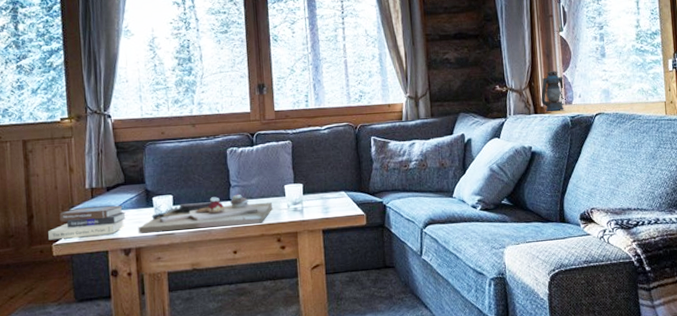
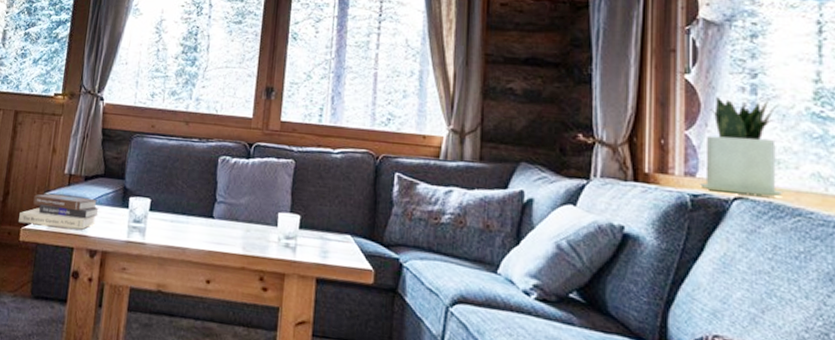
decorative tray: present [138,194,272,234] -> none [107,210,260,254]
lantern: present [541,70,569,112] -> none [646,124,691,184]
planter: none [574,43,624,112] -> present [698,97,784,197]

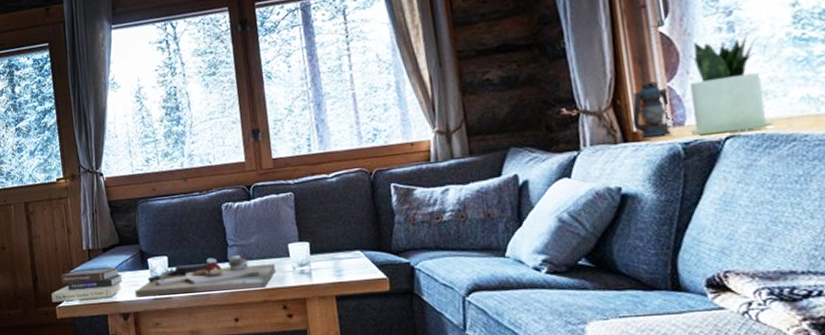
decorative tray: none [107,210,260,254] -> present [134,254,276,298]
lantern: none [646,124,691,184] -> present [632,80,679,138]

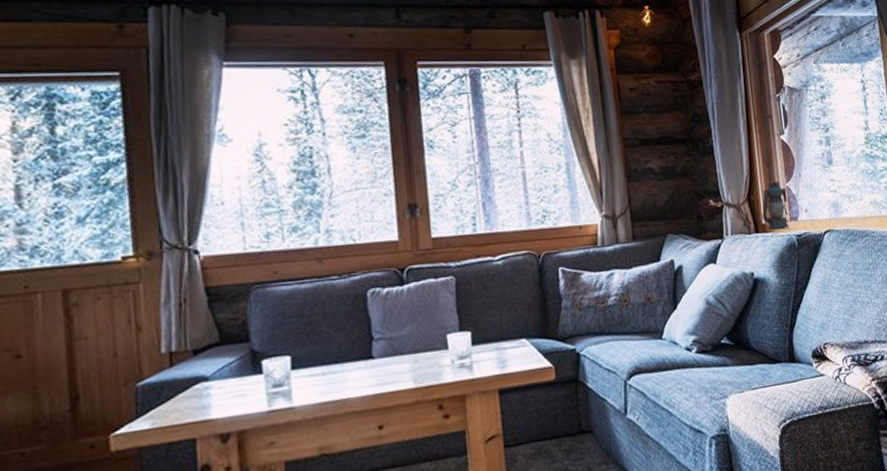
books: present [51,268,123,303] -> none [103,374,223,430]
decorative tray: present [134,254,276,298] -> none [240,349,431,412]
planter: present [688,33,775,136] -> none [800,148,855,230]

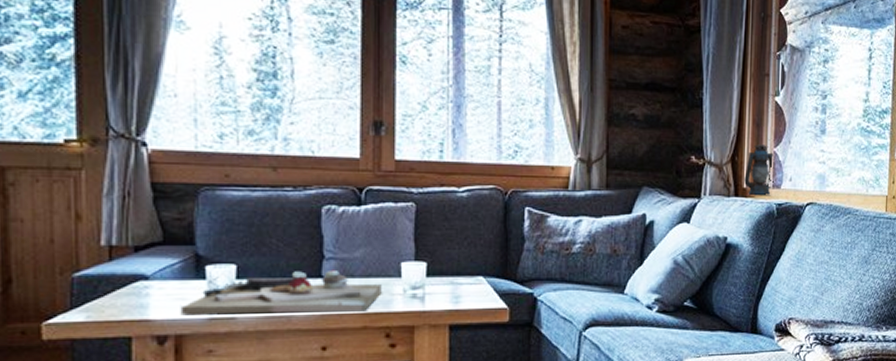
decorative tray: none [240,349,431,412] -> present [180,269,382,316]

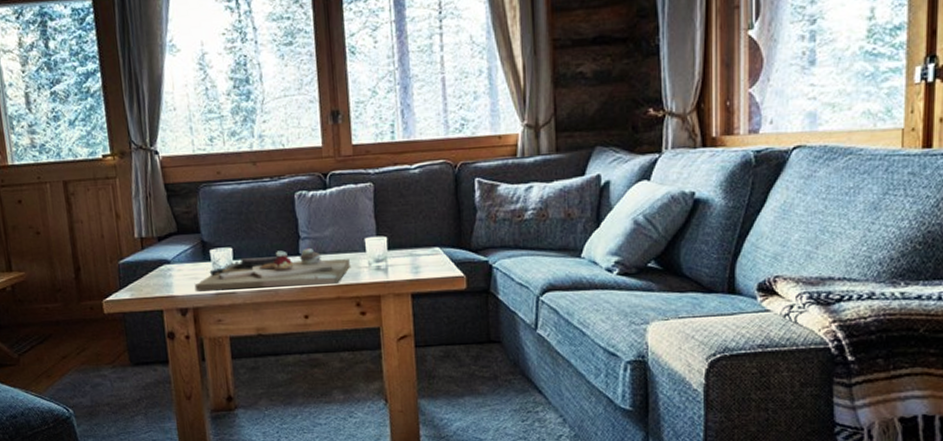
lantern: present [744,143,778,195] -> none [713,85,755,144]

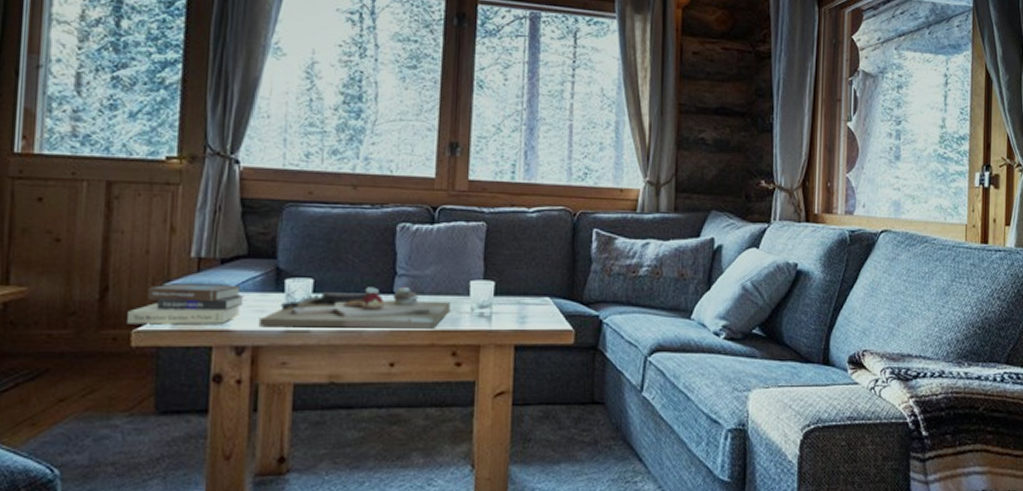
books: none [97,258,181,296] -> present [127,283,244,325]

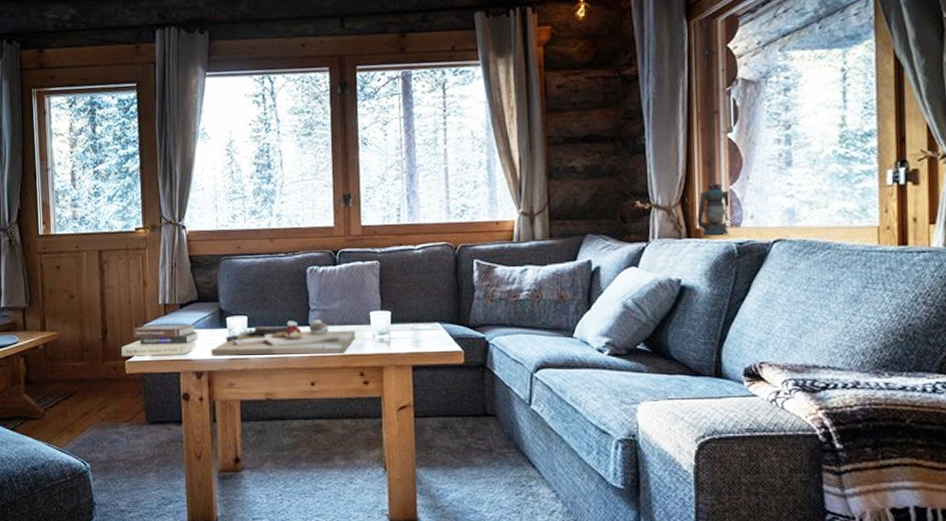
lantern: none [815,169,850,221] -> present [697,182,736,235]

